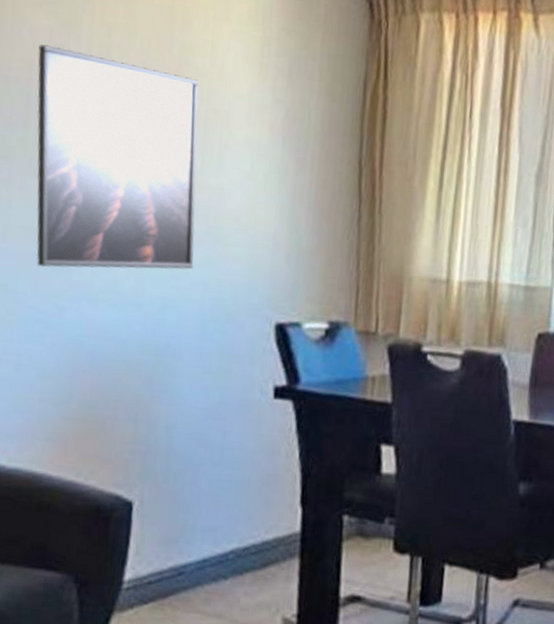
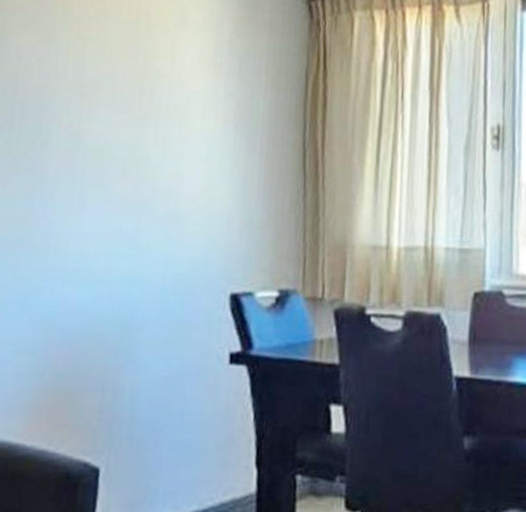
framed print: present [36,44,199,270] -> none [17,58,161,252]

